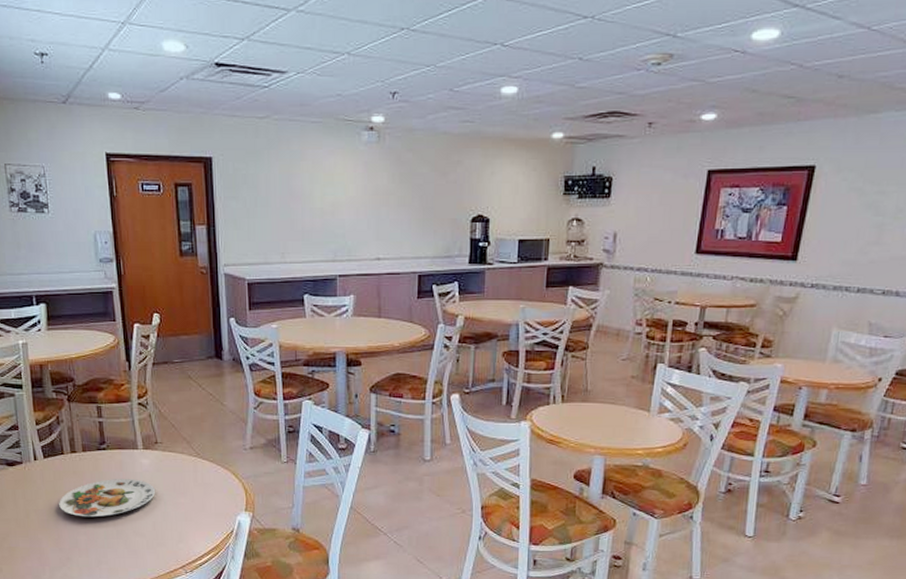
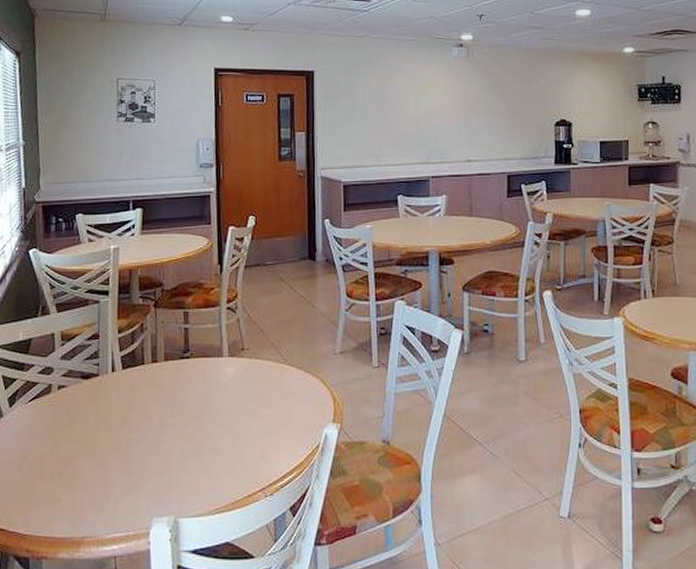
plate: present [59,479,156,517] -> none [133,390,239,435]

